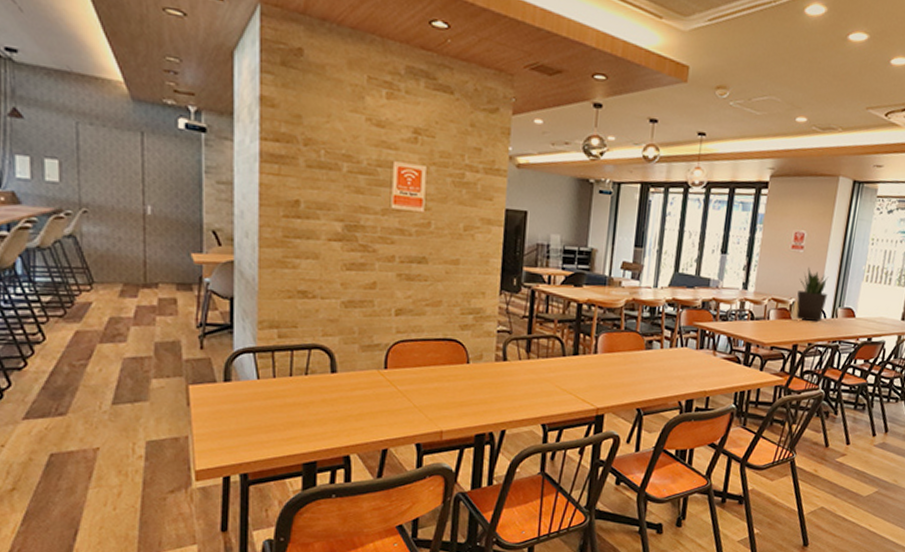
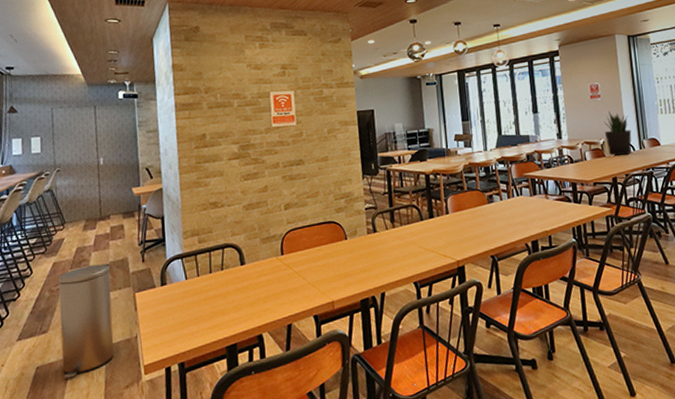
pedal bin: none [82,342,157,472] -> present [58,263,114,378]

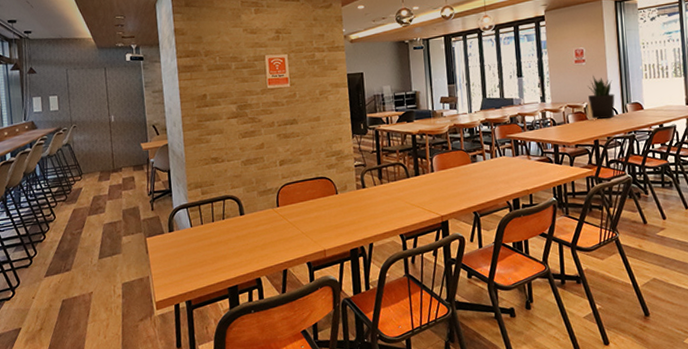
pedal bin: present [58,263,114,378] -> none [78,211,129,311]

